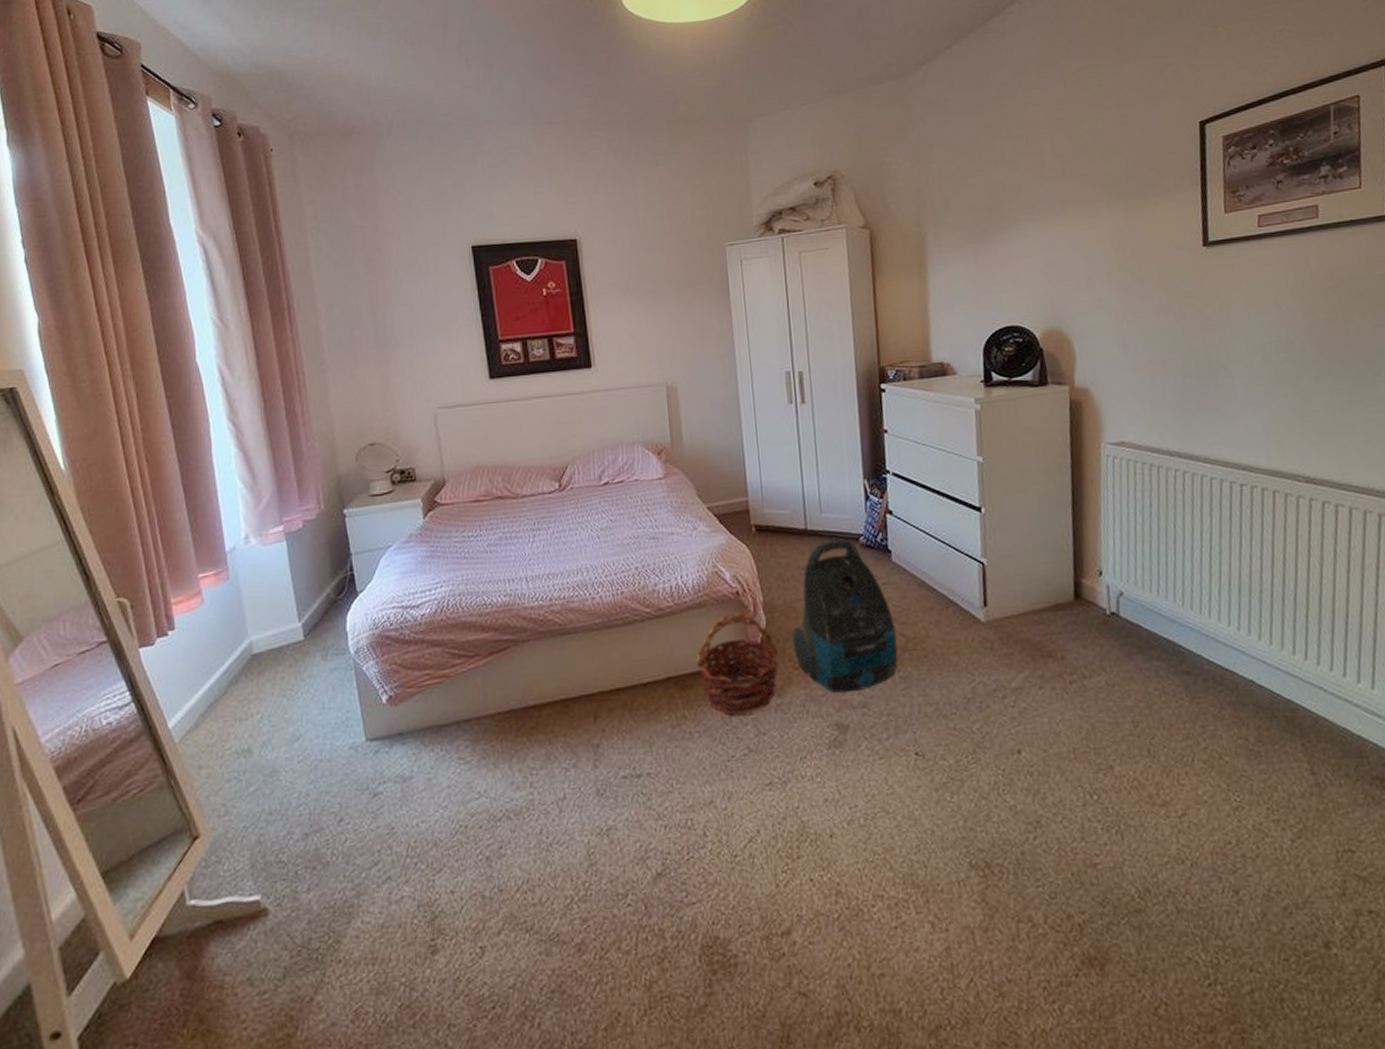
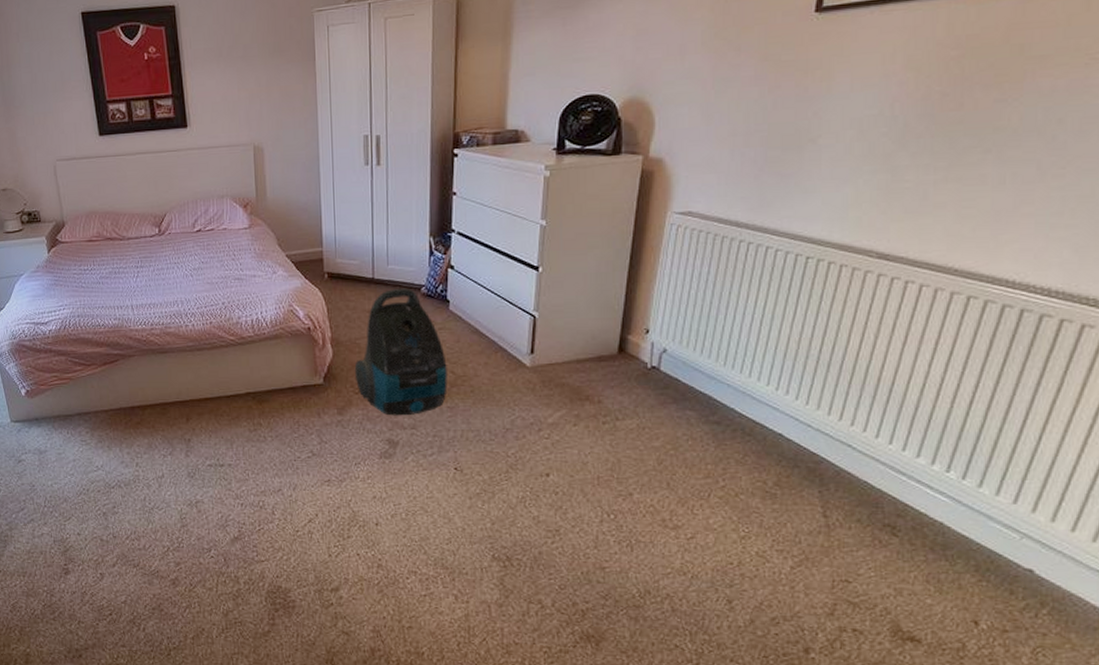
basket: present [694,612,779,715] -> none [270,345,341,426]

